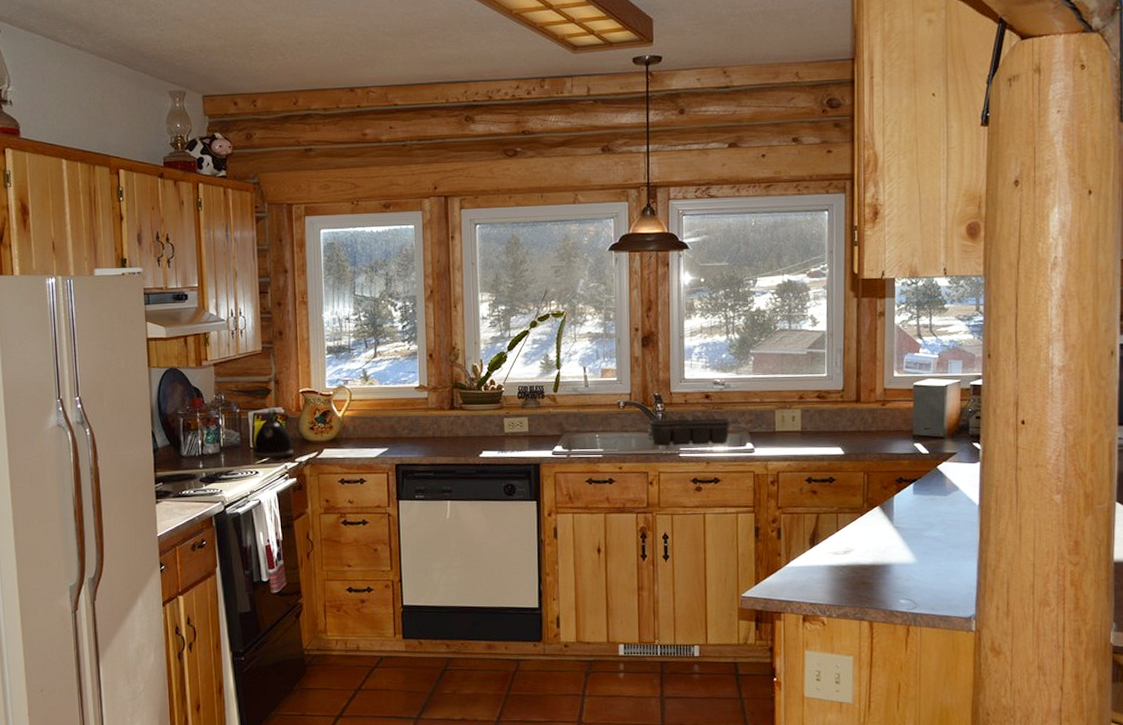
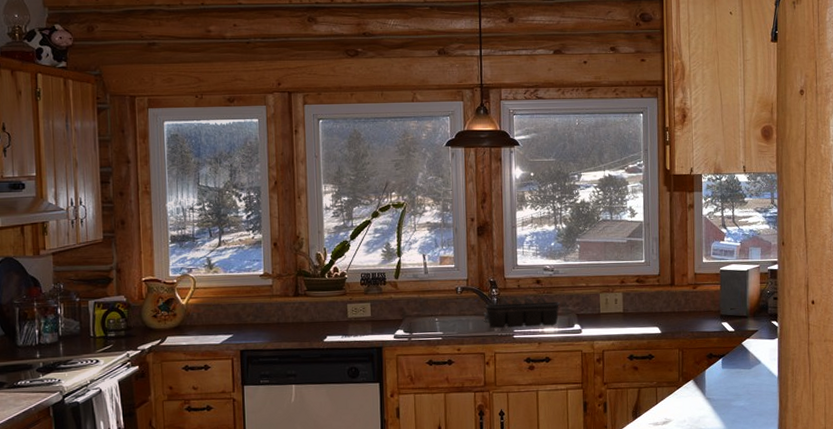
kettle: present [252,406,294,460] -> none [93,295,136,349]

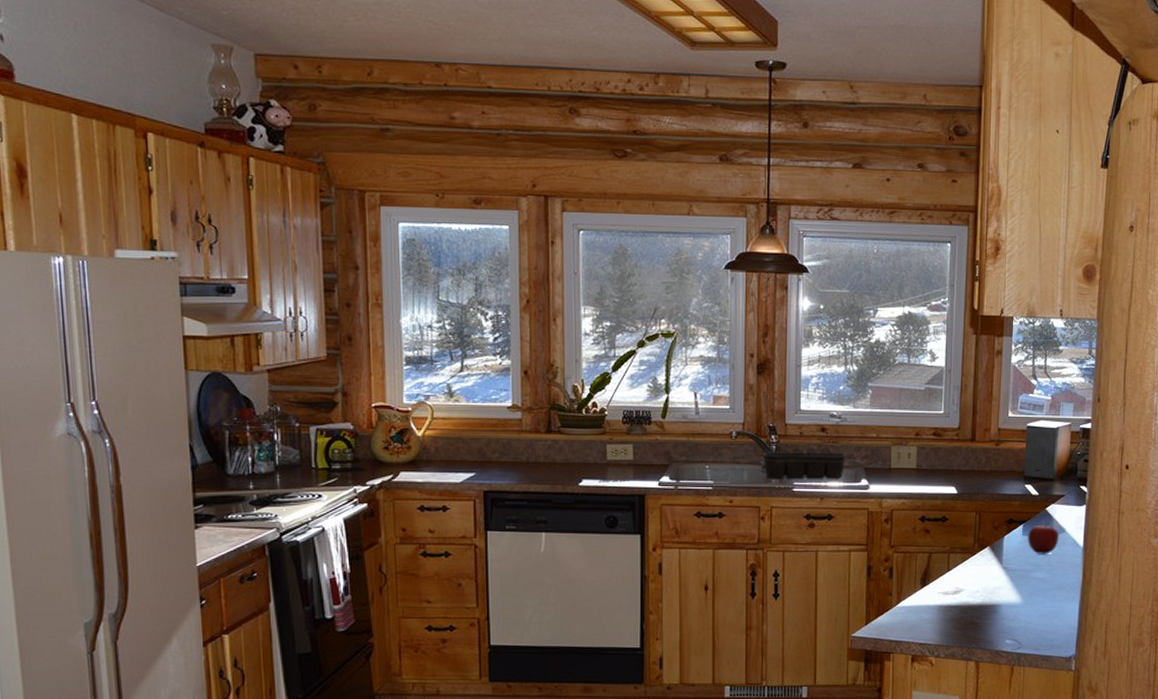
fruit: none [727,356,756,385] -> present [1028,523,1059,555]

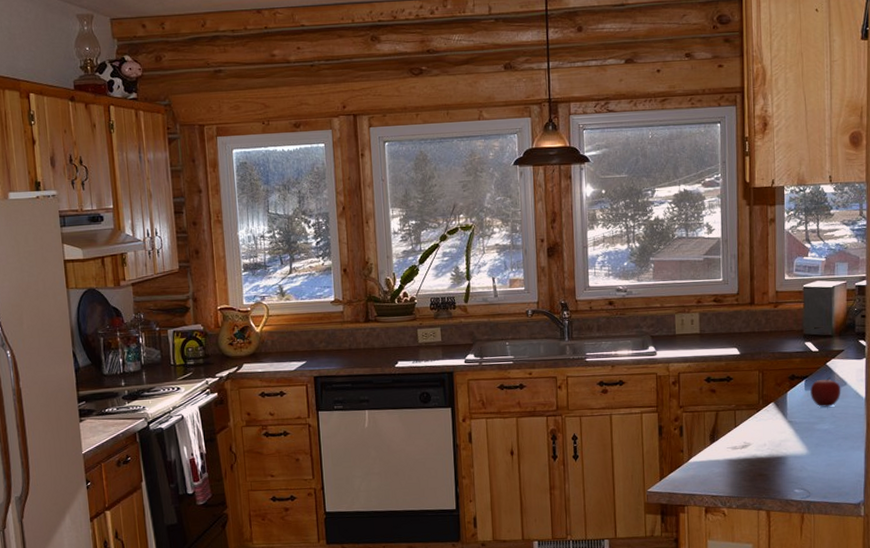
dish rack: present [760,447,847,481] -> none [555,319,634,352]

